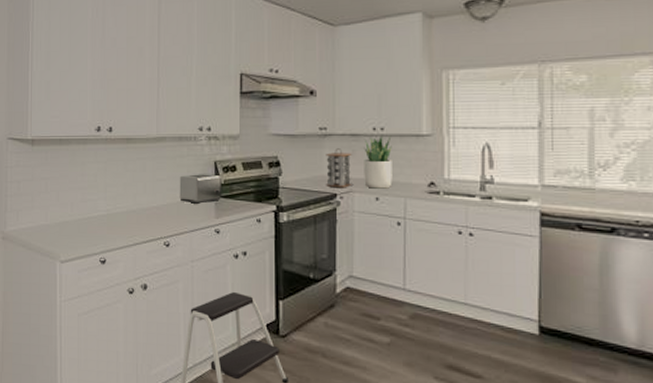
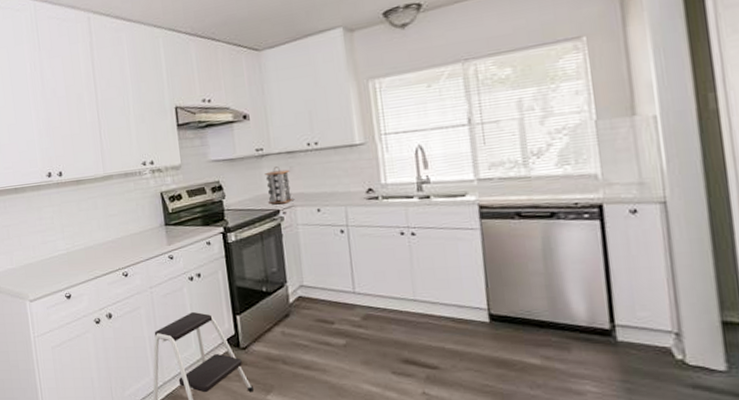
toaster: present [179,173,221,204] -> none [129,204,171,235]
planter: present [364,135,393,189] -> none [300,148,332,201]

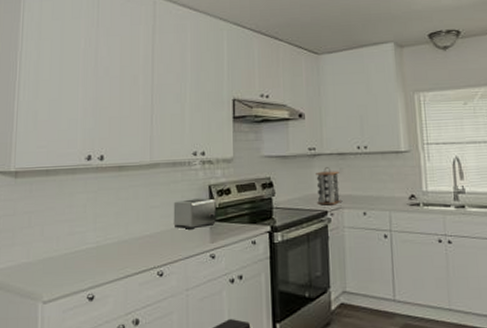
toaster: none [129,204,171,235] -> present [173,197,216,230]

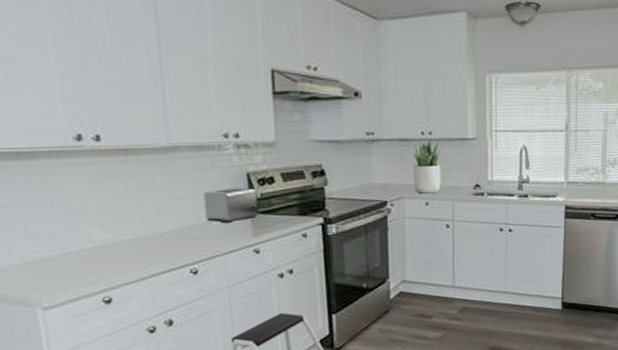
spice rack: present [316,167,341,206] -> none [374,154,402,196]
planter: none [350,153,378,204] -> present [413,139,441,194]

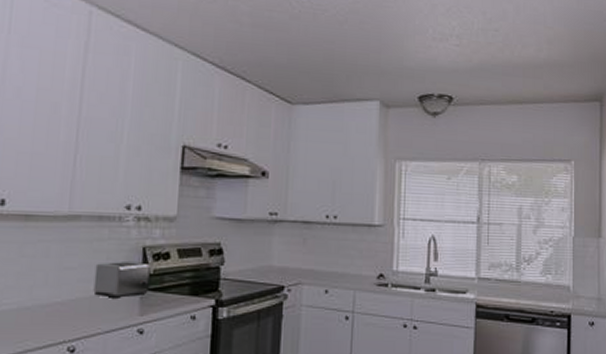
planter: present [413,139,441,194] -> none [314,224,345,281]

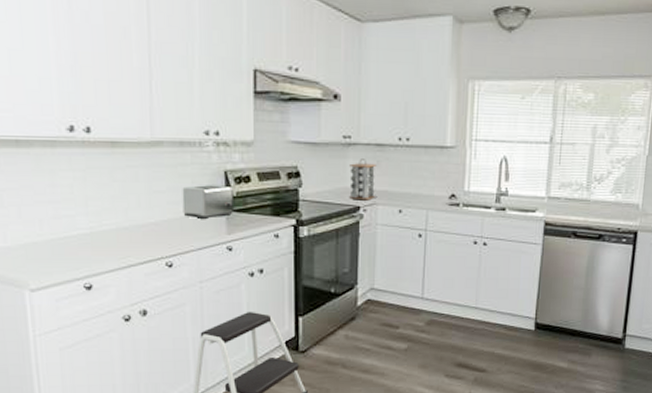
spice rack: none [273,236,303,280] -> present [349,159,377,201]

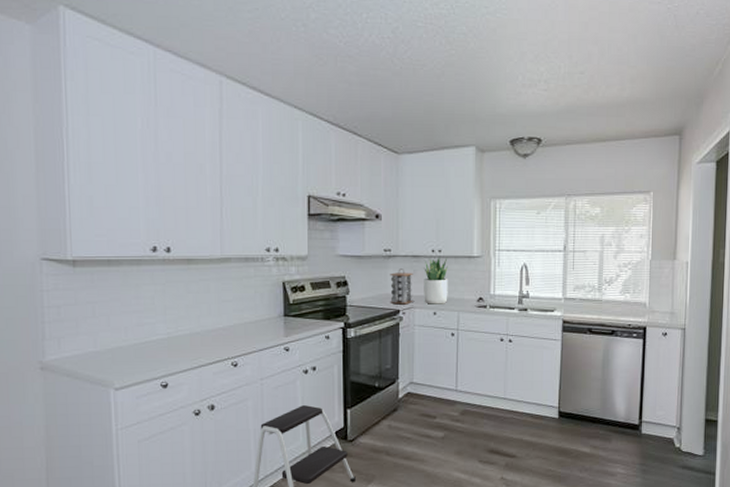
toaster: present [182,184,233,219] -> none [246,293,290,324]
planter: none [388,146,417,201] -> present [424,257,448,304]

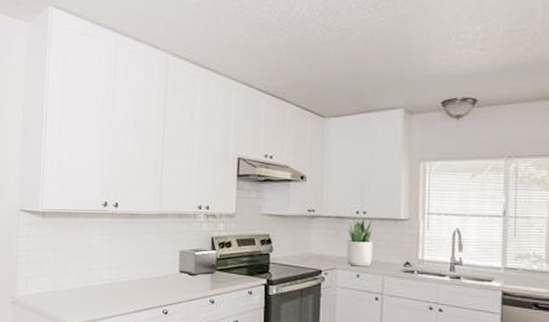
toaster: none [246,293,290,324] -> present [178,247,217,276]
spice rack: present [390,269,413,305] -> none [312,229,337,265]

